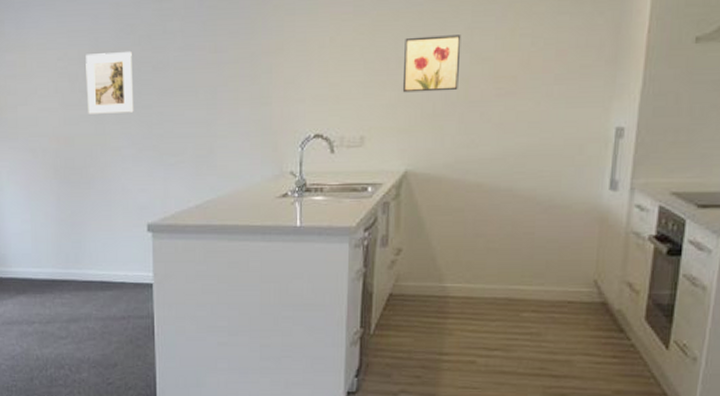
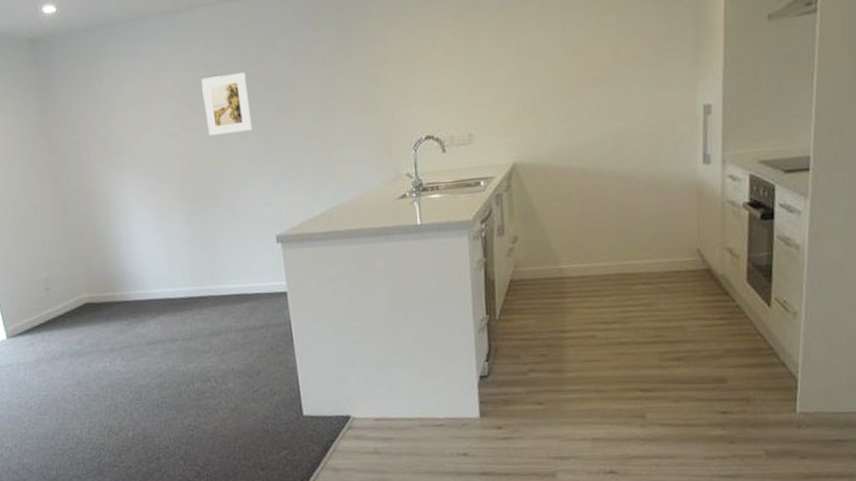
wall art: present [402,35,461,93] -> none [501,30,555,90]

